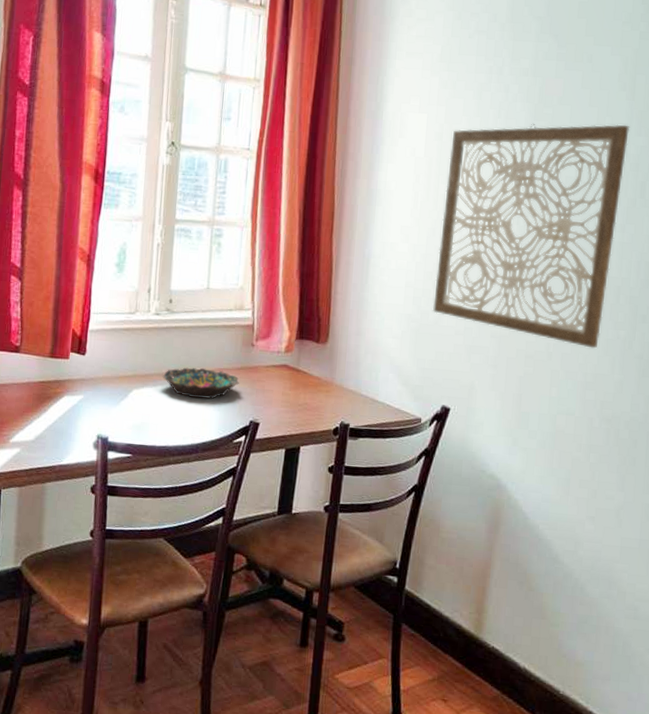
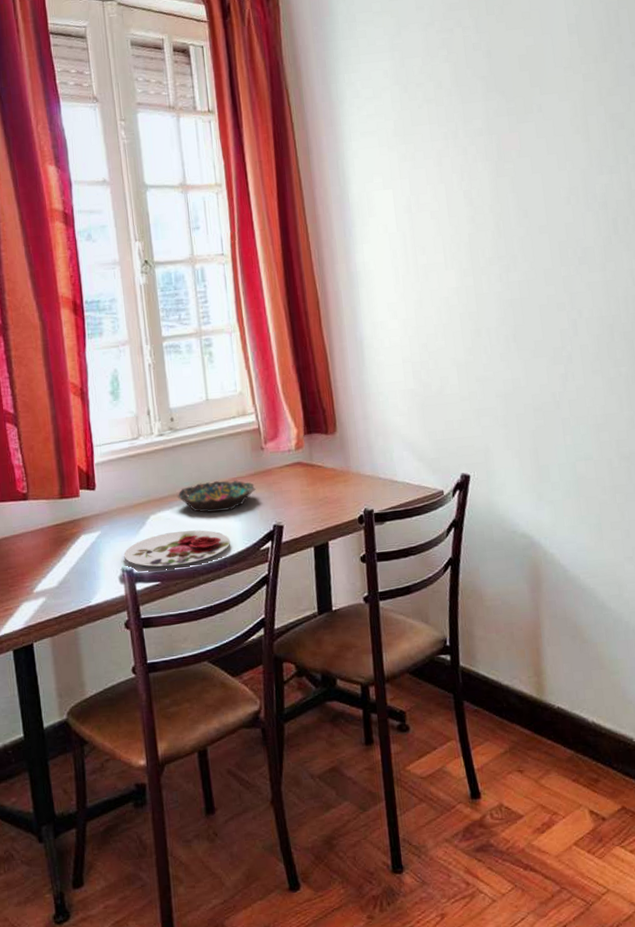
plate: none [101,409,206,443] -> present [124,530,231,567]
wall art: present [433,123,630,349] -> none [421,166,602,391]

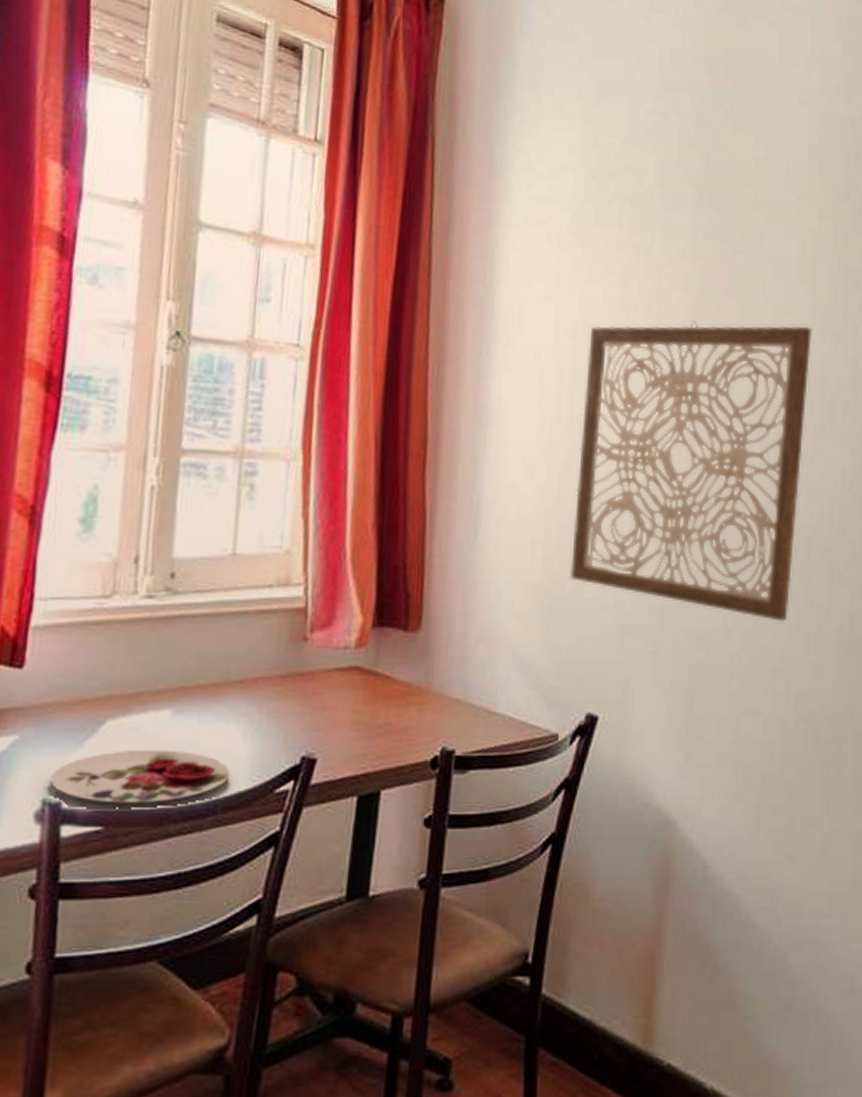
bowl: present [177,480,256,513] -> none [157,678,284,728]
wall art: none [421,166,602,391] -> present [570,320,813,622]

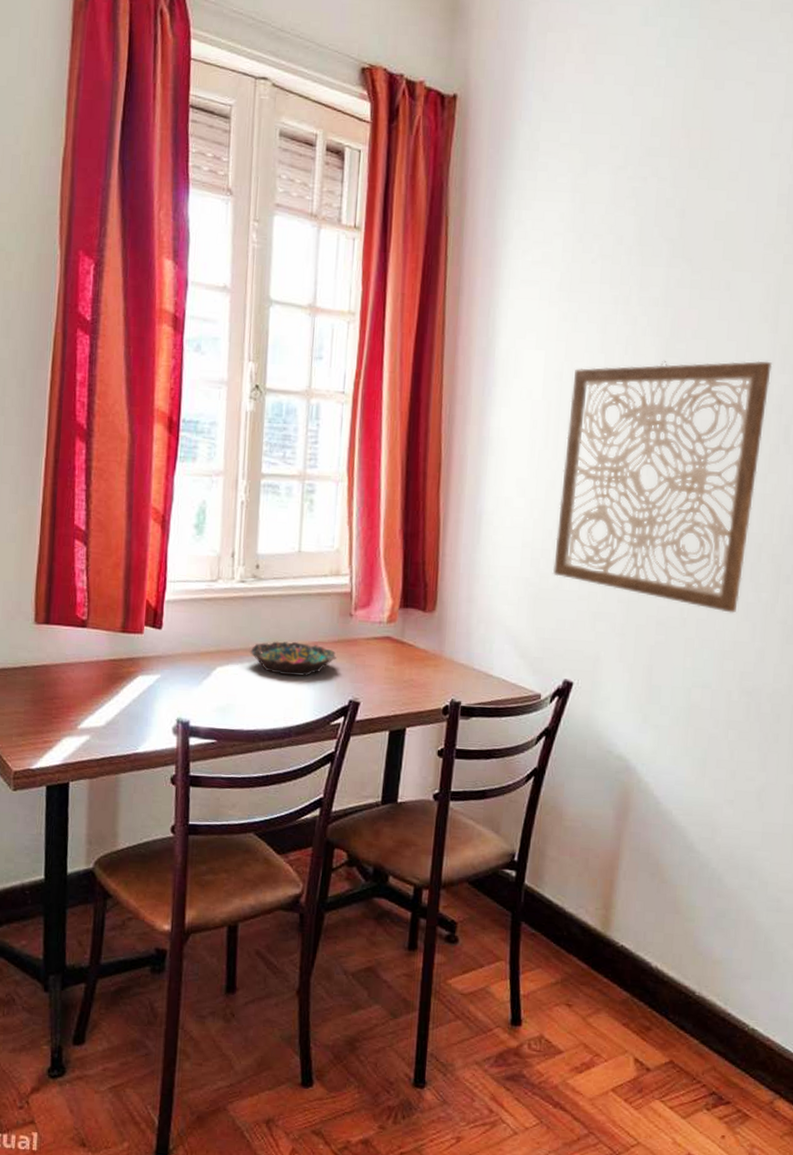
plate: present [49,749,231,804] -> none [181,689,300,727]
bowl: none [157,678,284,728] -> present [249,641,337,676]

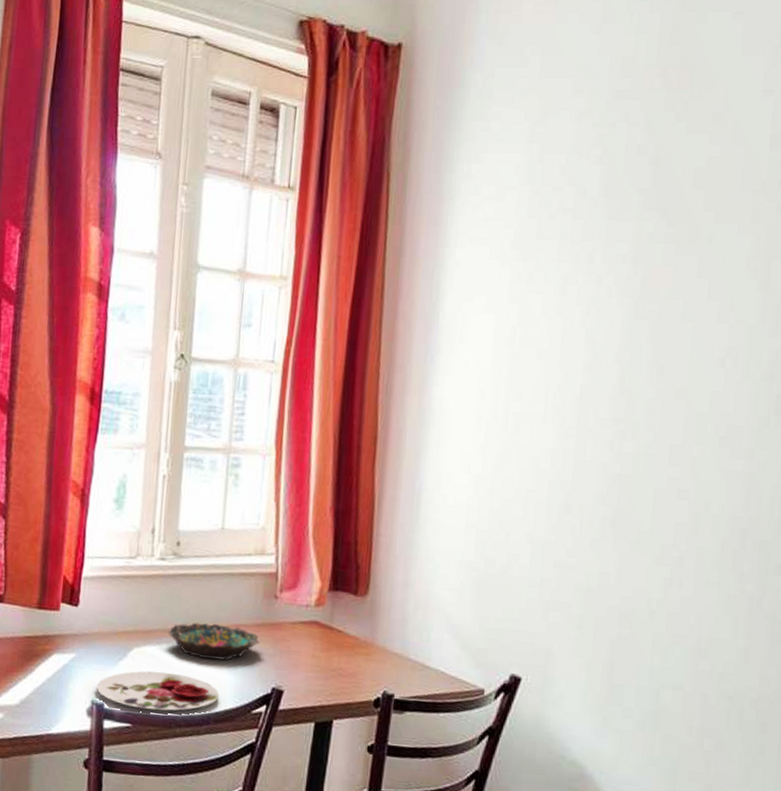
plate: none [181,689,300,727] -> present [96,671,220,711]
wall art: present [553,360,773,613] -> none [500,322,763,607]

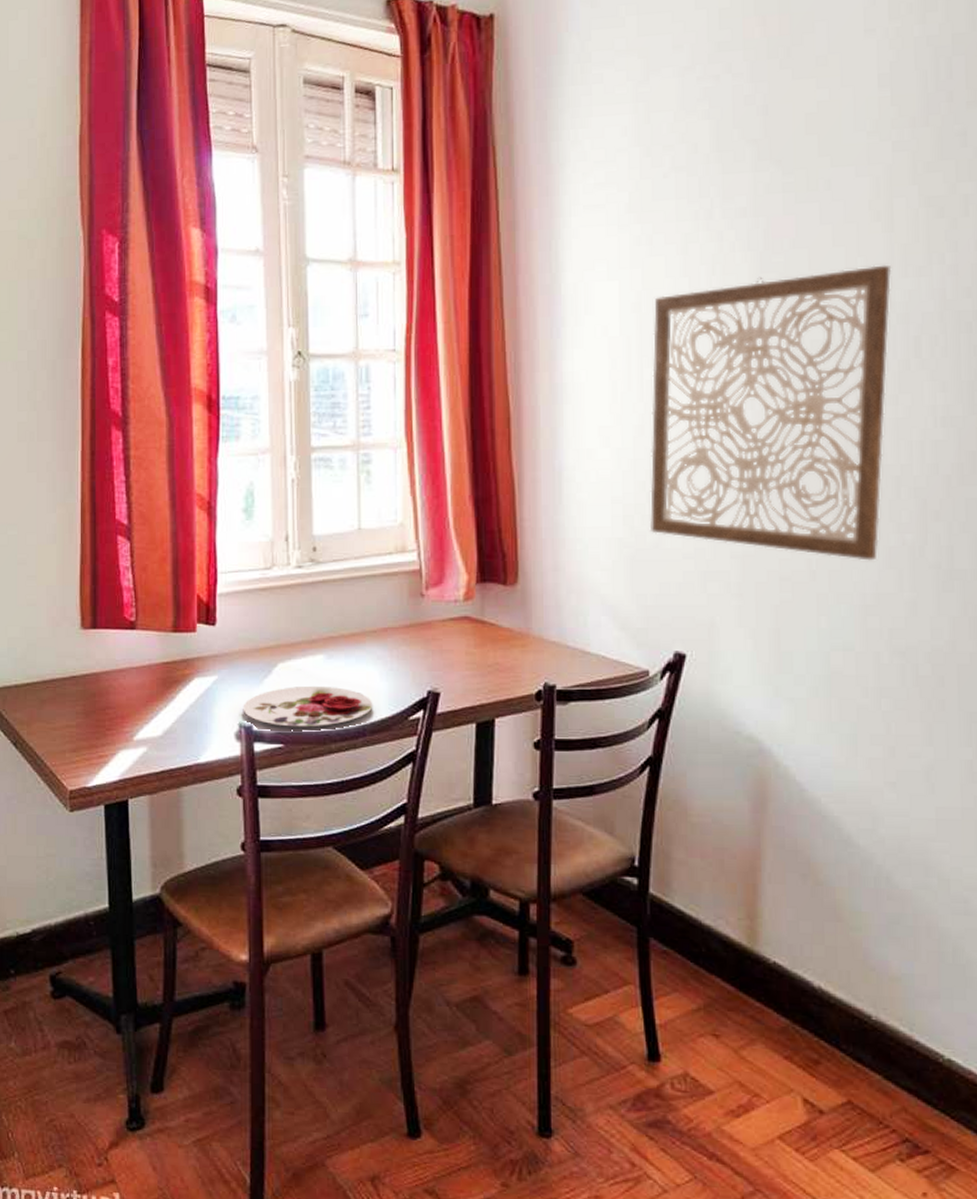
bowl: present [167,622,260,661] -> none [312,629,410,668]
wall art: none [500,322,763,607] -> present [650,265,892,561]

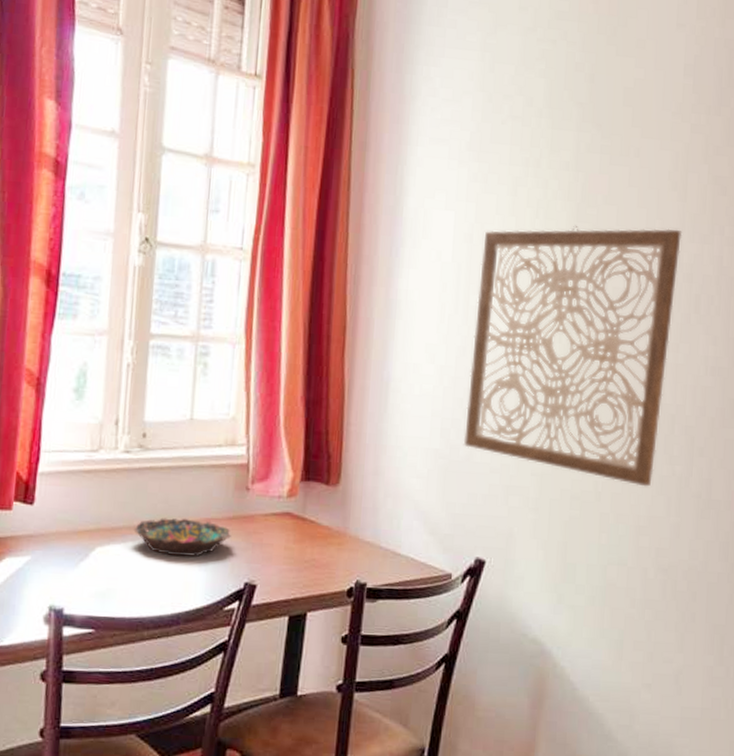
plate: present [243,685,373,727] -> none [54,571,190,614]
bowl: none [312,629,410,668] -> present [133,518,231,557]

